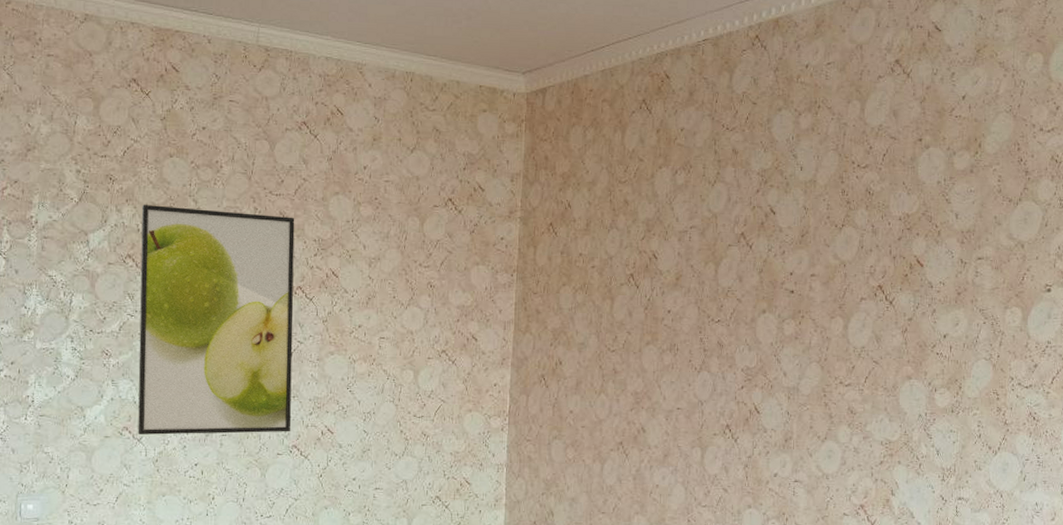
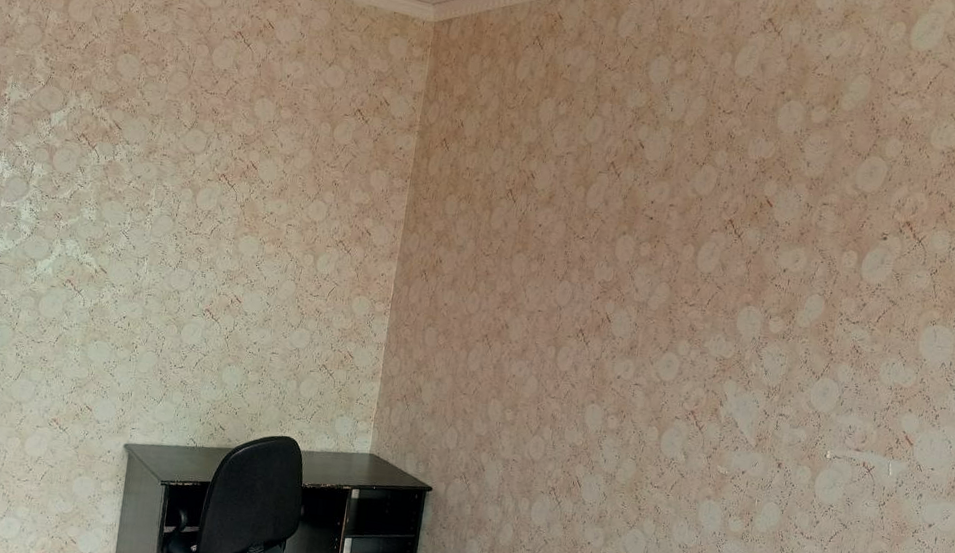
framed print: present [137,205,295,435] -> none [78,92,225,298]

